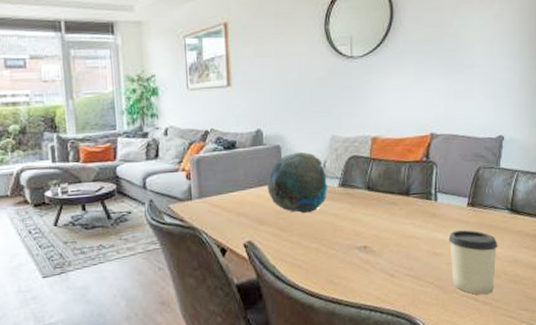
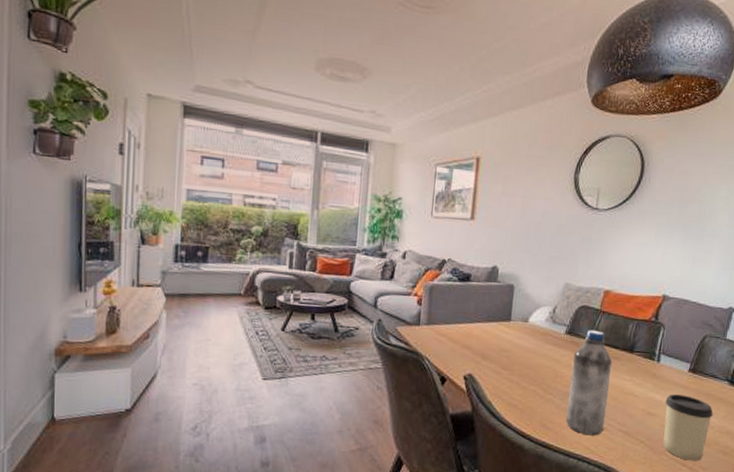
decorative bowl: present [267,151,328,214] -> none [494,293,555,356]
water bottle: none [350,178,391,285] -> present [565,330,613,436]

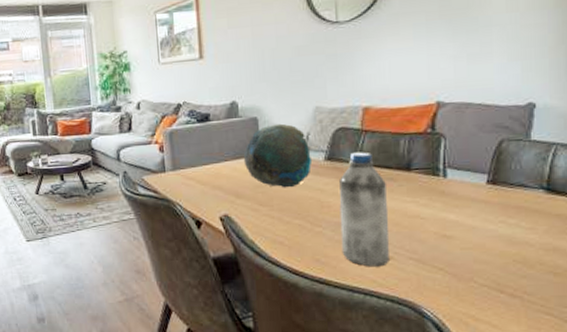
decorative bowl: none [494,293,555,356] -> present [243,123,313,188]
cup: present [663,394,713,461] -> none [462,211,530,286]

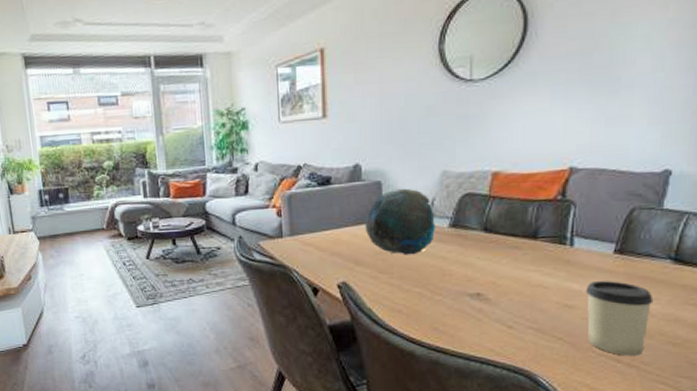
water bottle: present [339,152,390,267] -> none [461,219,512,336]
cup: none [462,211,530,286] -> present [585,281,654,356]

